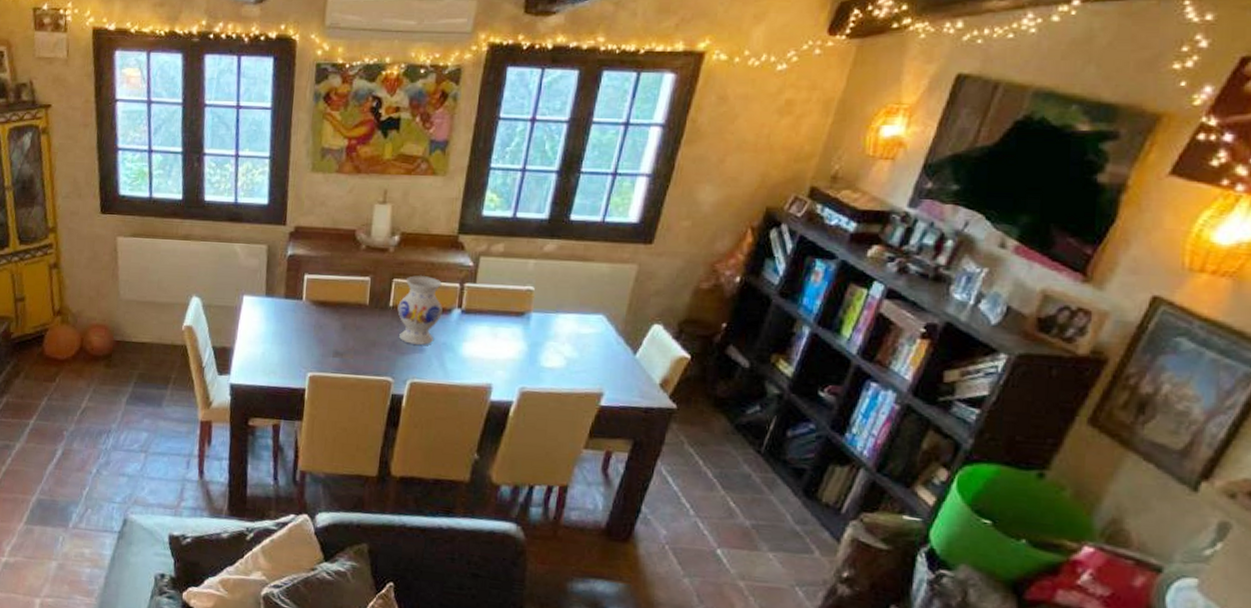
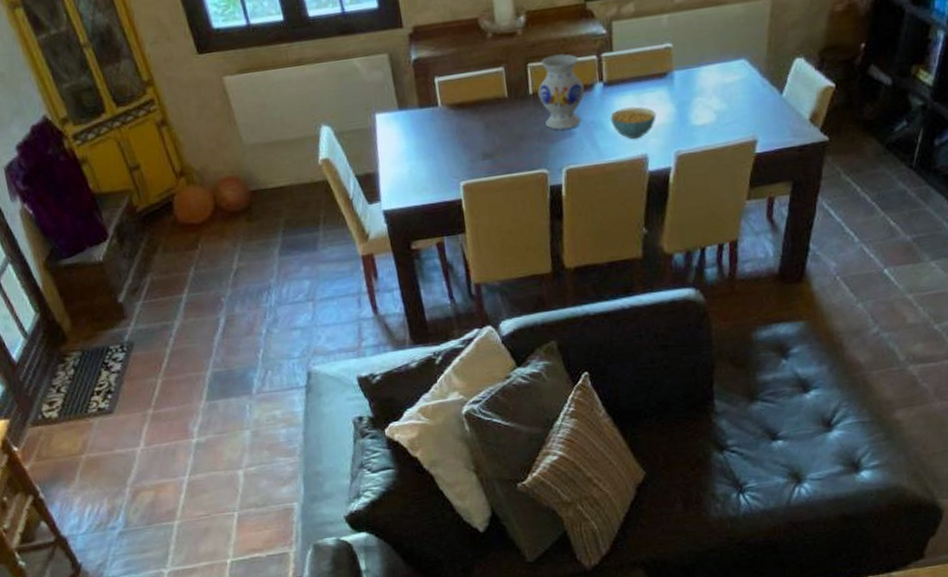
cereal bowl: none [462,336,508,367] -> present [610,106,657,139]

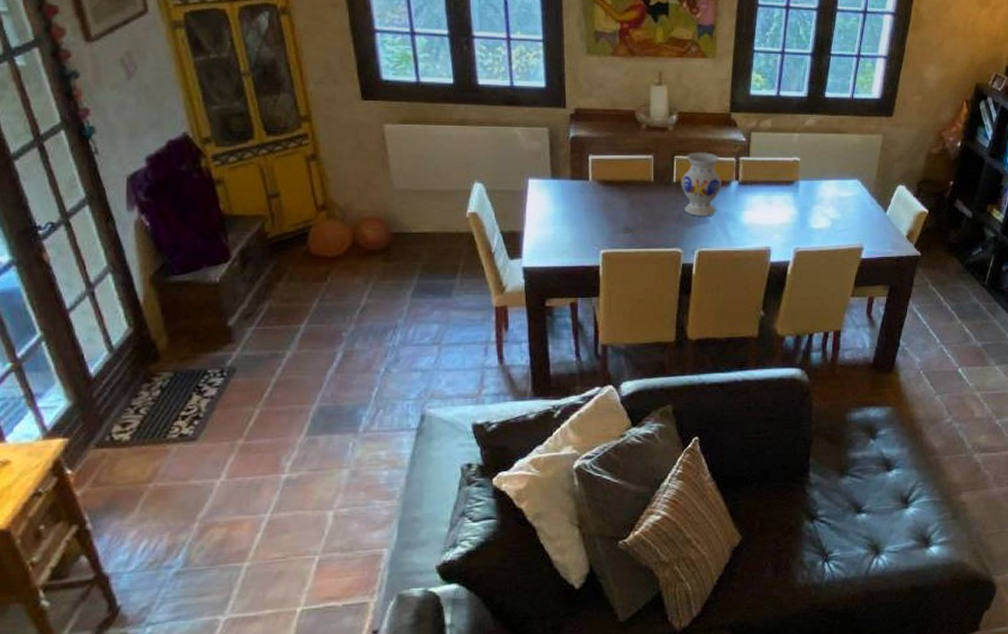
cereal bowl: present [610,106,657,139] -> none [741,205,781,232]

